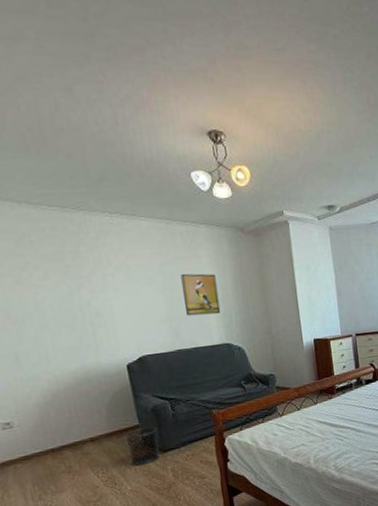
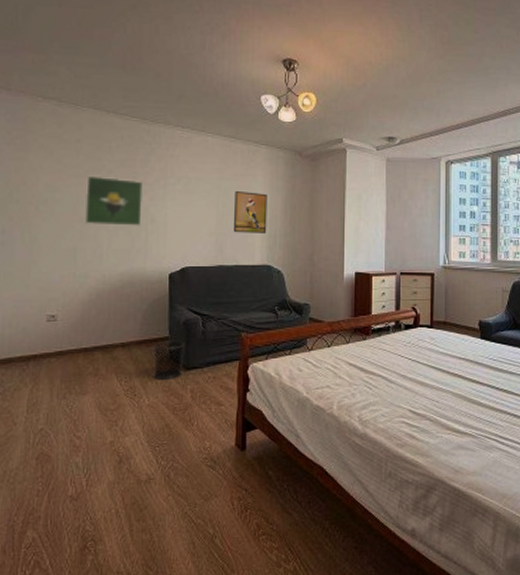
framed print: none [11,274,86,327] -> present [84,175,144,226]

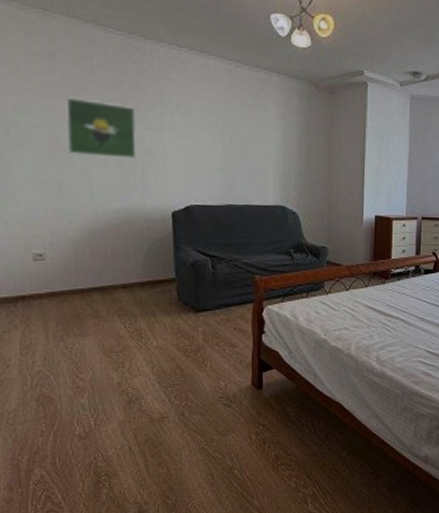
waste bin: present [152,340,185,380] -> none [157,282,194,322]
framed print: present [234,191,267,233] -> none [243,124,280,172]

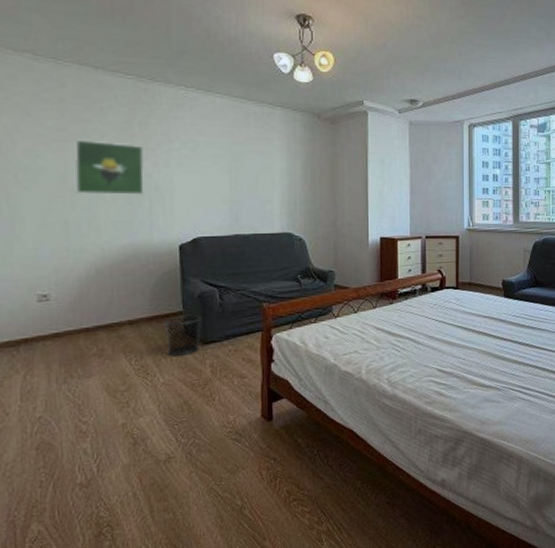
waste bin: none [157,282,194,322] -> present [164,314,202,356]

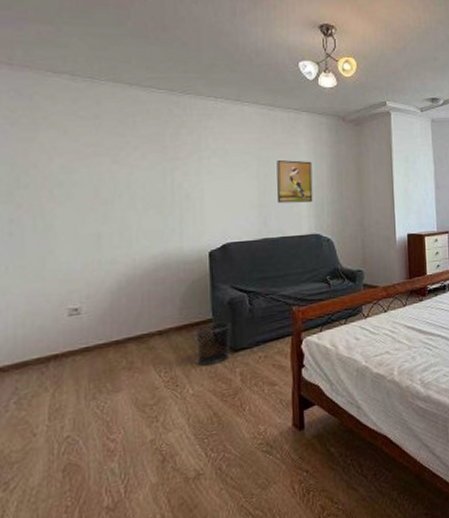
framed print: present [74,139,145,195] -> none [107,153,176,207]
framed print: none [249,156,286,200] -> present [277,160,313,204]

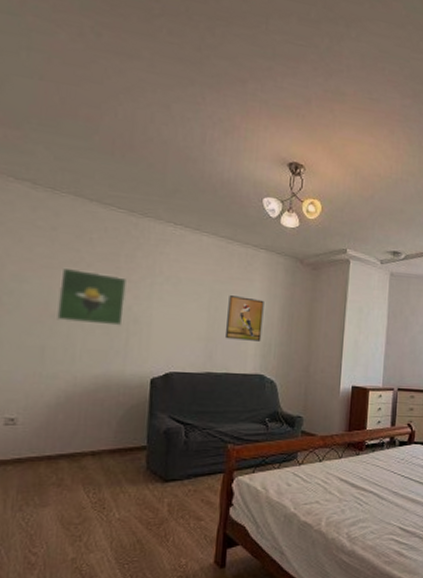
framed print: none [107,153,176,207] -> present [57,267,127,326]
waste bin: present [194,321,231,366] -> none [126,450,165,492]

